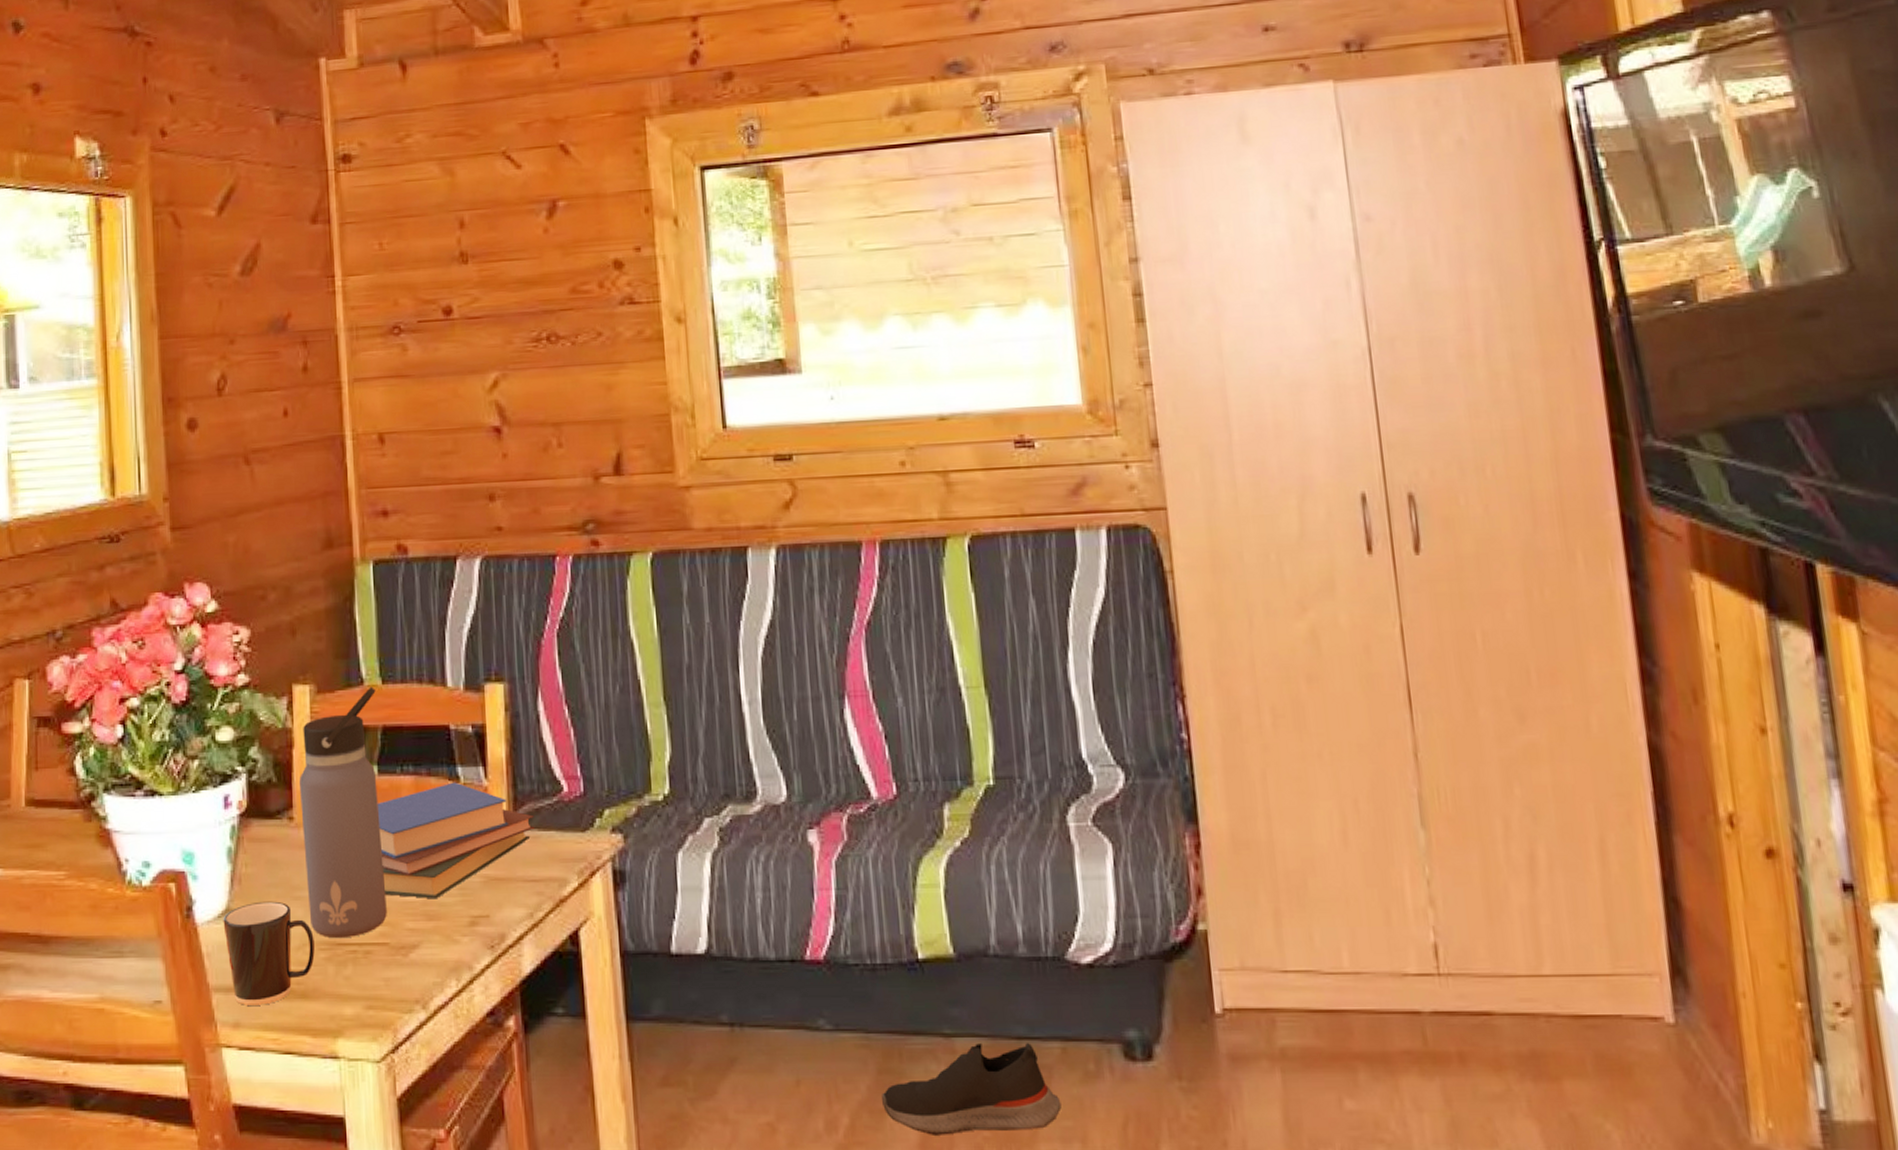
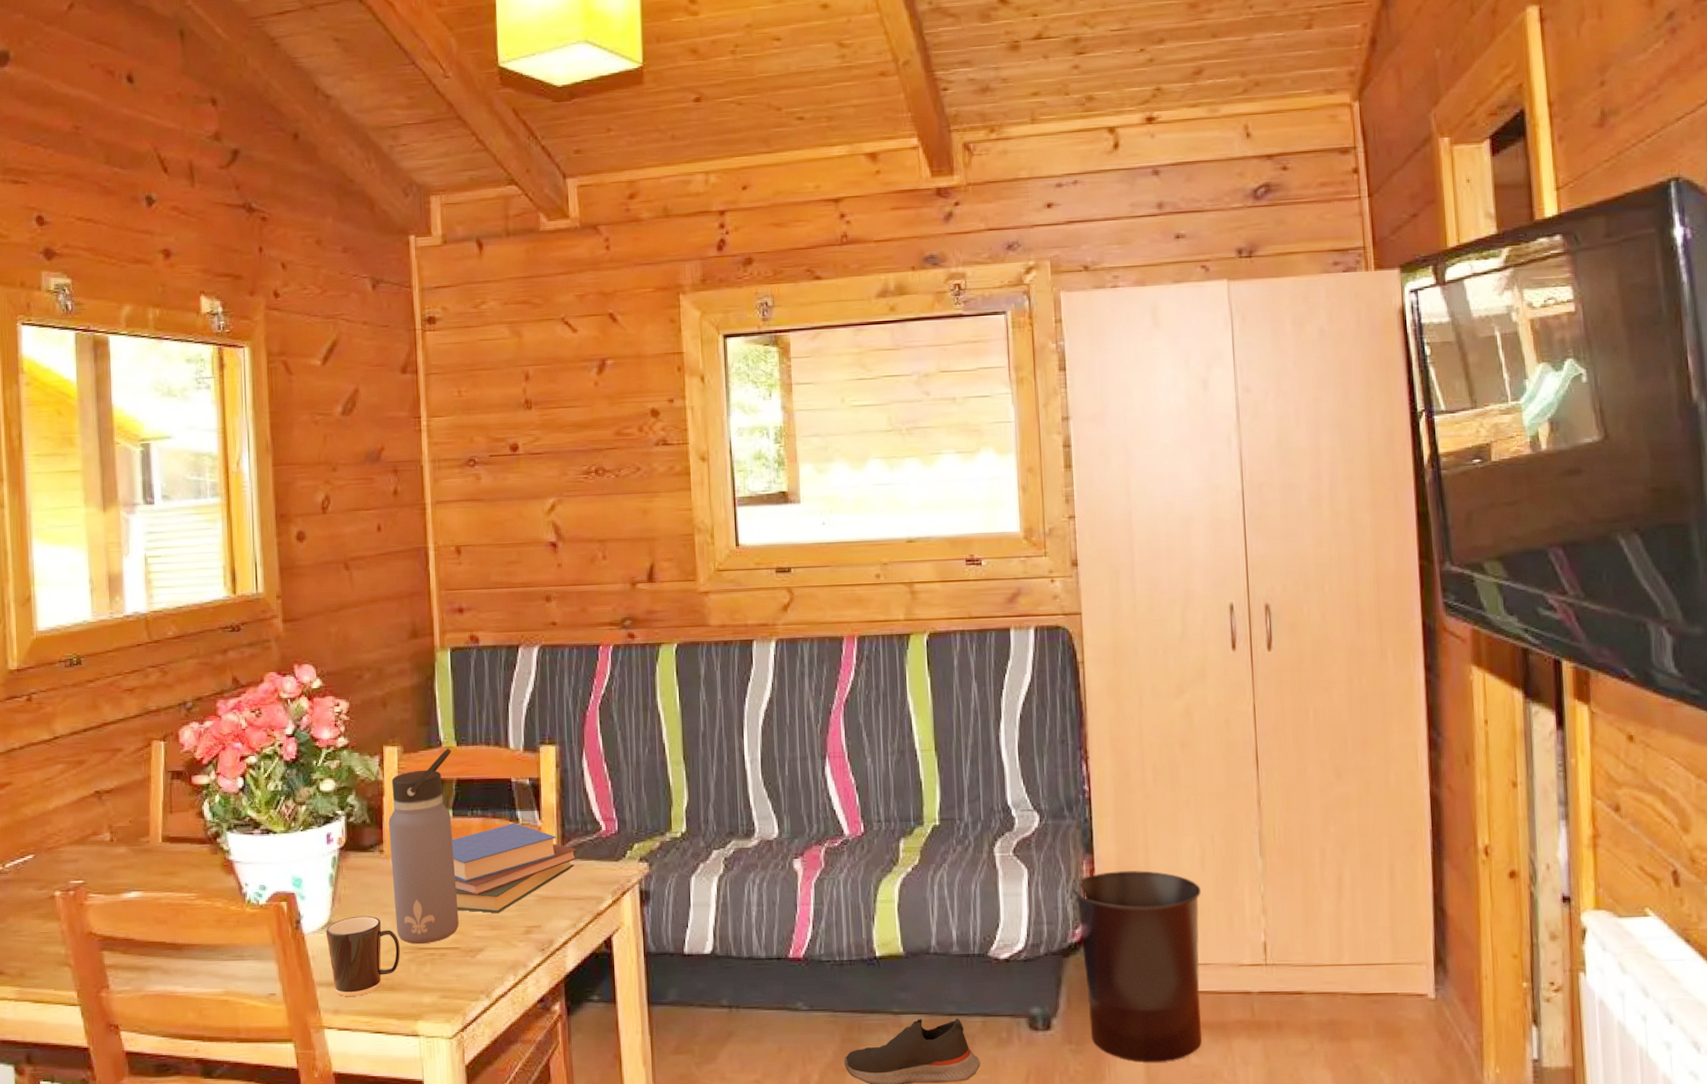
waste bin: none [1173,846,1358,1106] -> present [1073,870,1202,1062]

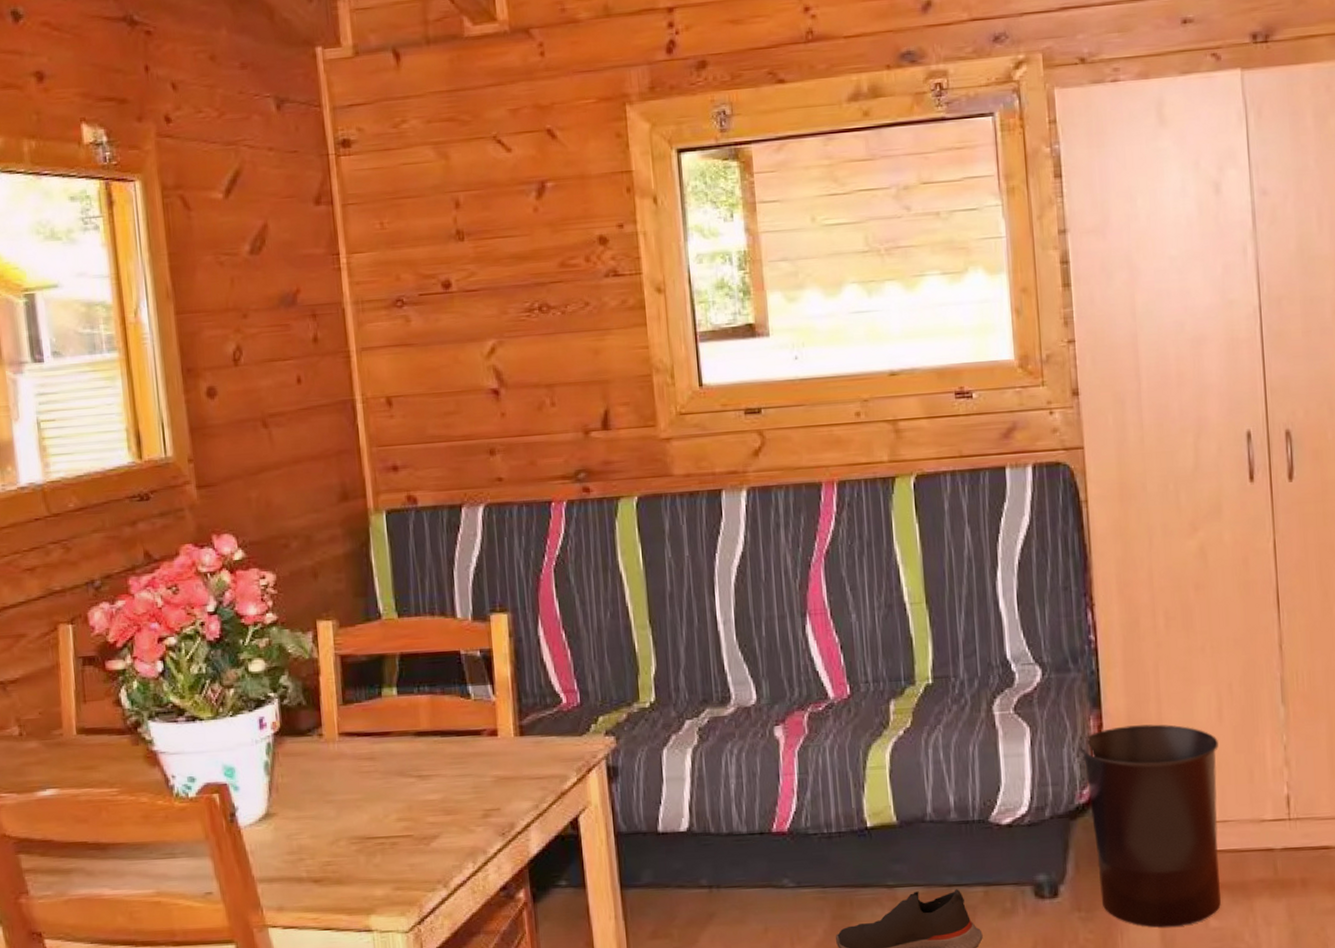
mug: present [326,916,400,996] -> none [263,805,347,892]
water bottle: present [388,748,459,944] -> none [326,620,410,834]
book: present [451,823,578,914] -> none [397,698,538,797]

